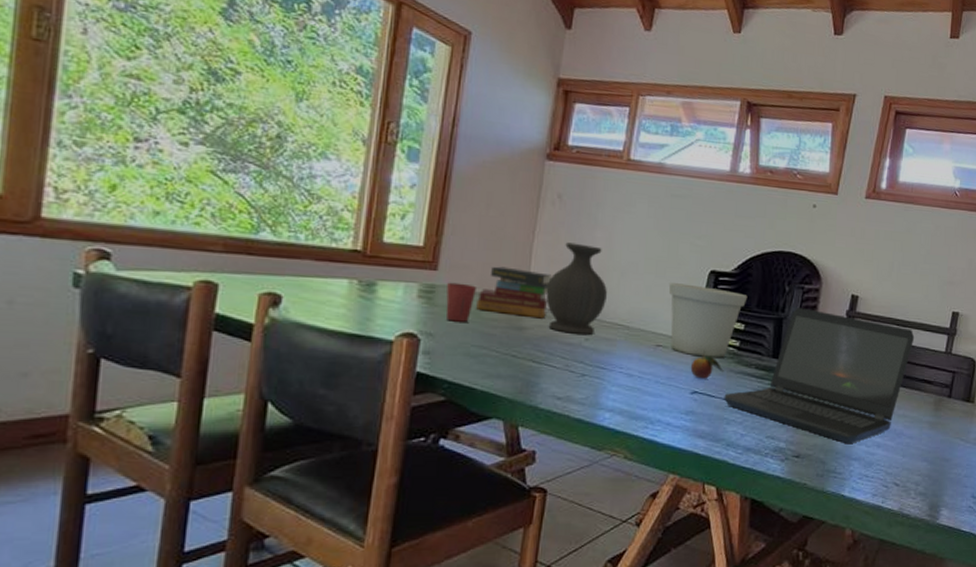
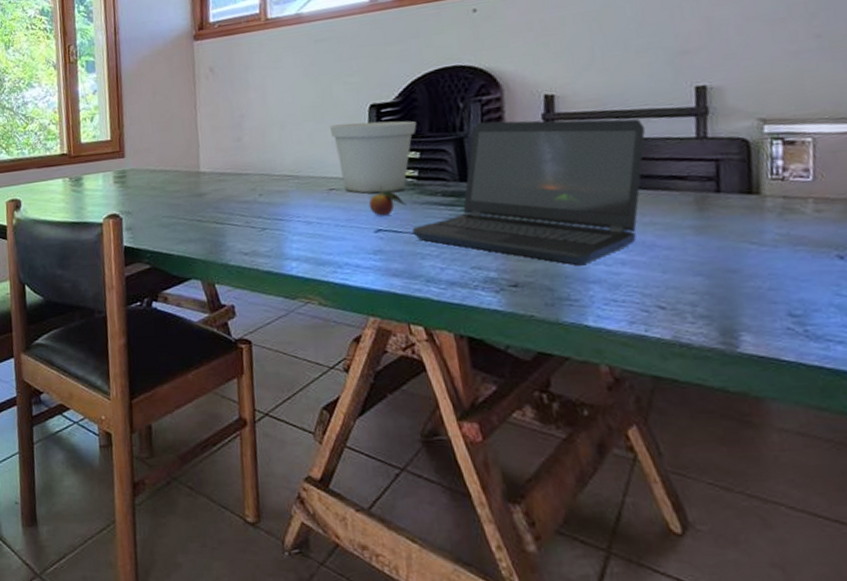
cup: present [445,282,476,322] -> none [134,164,158,199]
books: present [476,266,551,319] -> none [160,141,220,185]
vase: present [545,242,607,335] -> none [215,107,272,193]

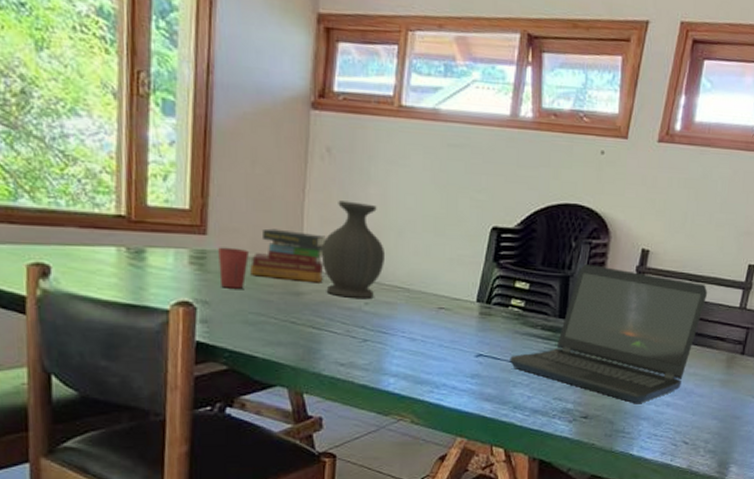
cup: none [134,164,158,199] -> present [218,247,249,289]
books: none [160,141,220,185] -> present [250,228,326,283]
vase: none [215,107,272,193] -> present [321,200,384,298]
flower pot: present [329,120,417,194] -> none [448,241,532,320]
fruit: present [368,186,407,216] -> none [474,311,509,341]

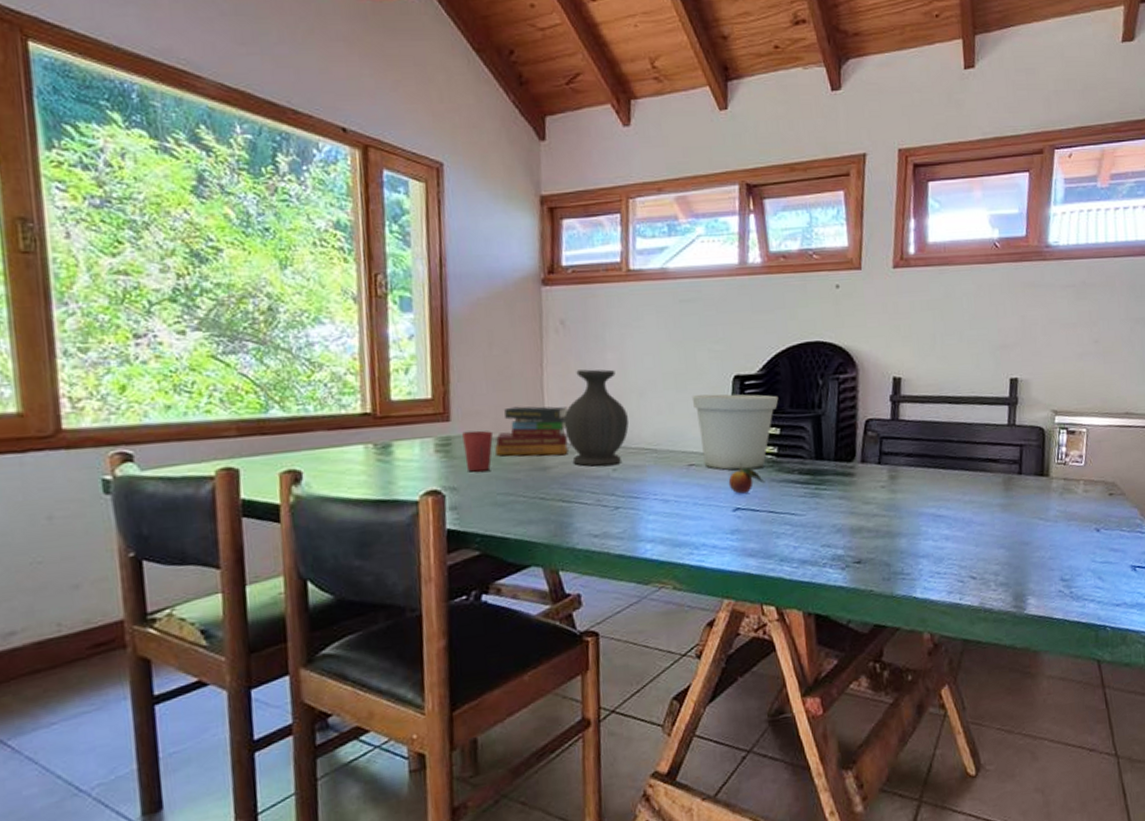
flower pot: none [448,241,532,320] -> present [691,394,779,471]
fruit: none [474,311,509,341] -> present [728,462,765,494]
laptop computer: present [510,263,708,404] -> none [769,400,971,542]

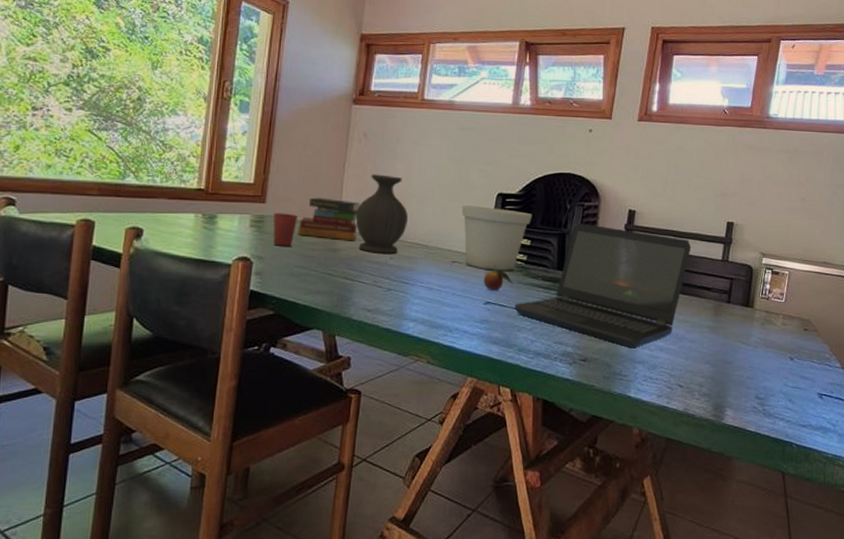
laptop computer: none [769,400,971,542] -> present [514,222,692,349]

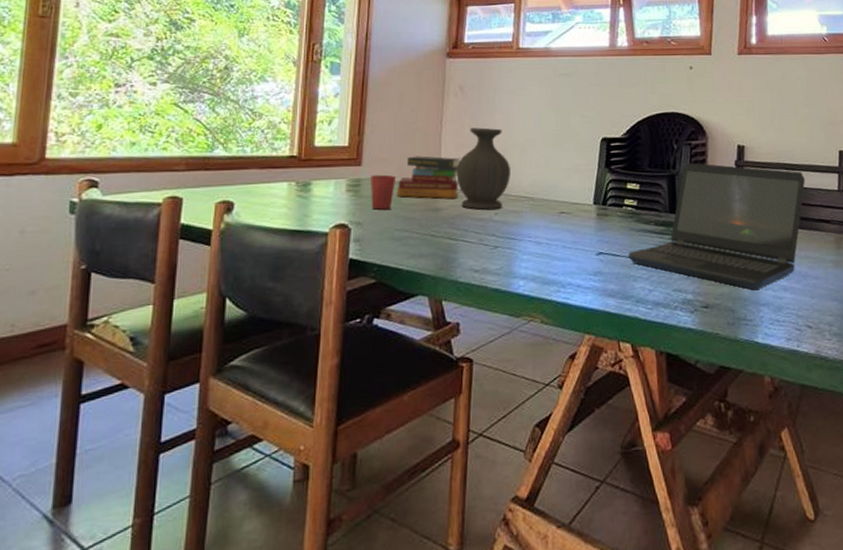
flower pot: present [461,205,533,272] -> none [565,152,639,220]
fruit: present [483,264,513,291] -> none [593,212,625,240]

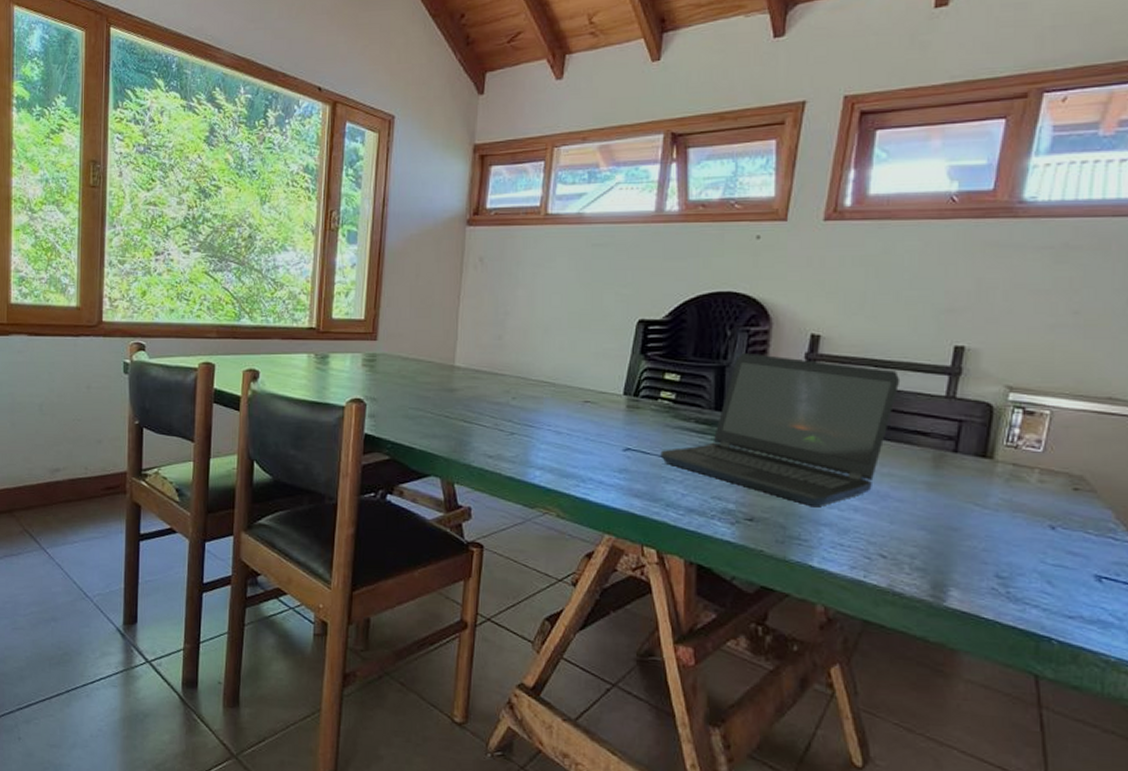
cup: present [371,174,395,210] -> none [386,350,410,386]
books: present [397,156,460,199] -> none [412,332,477,380]
vase: present [456,127,510,210] -> none [473,304,531,393]

